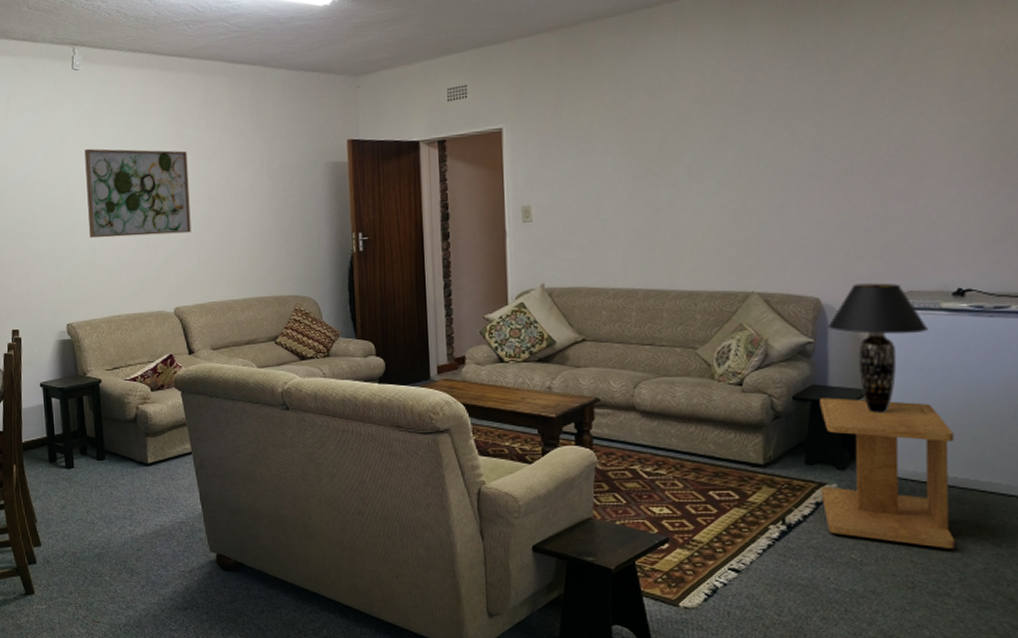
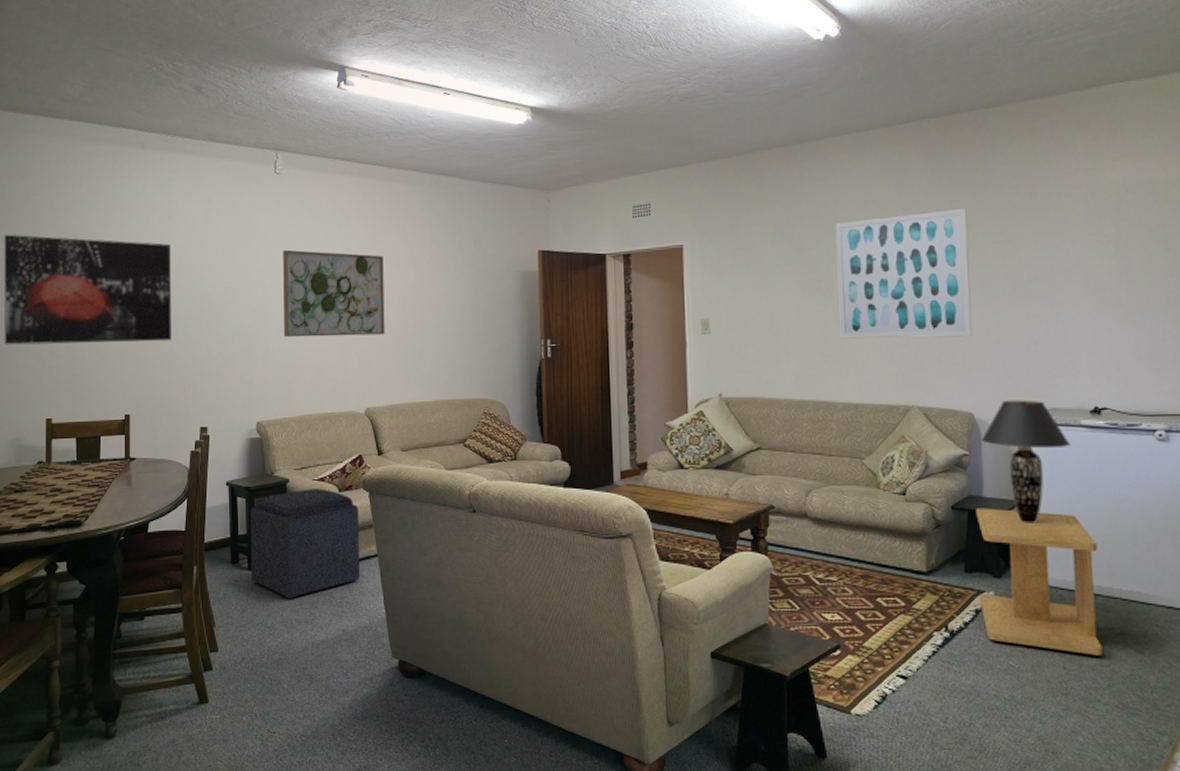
ottoman: none [65,388,175,496] -> present [251,488,360,600]
wall art: none [669,75,822,223] -> present [835,208,973,339]

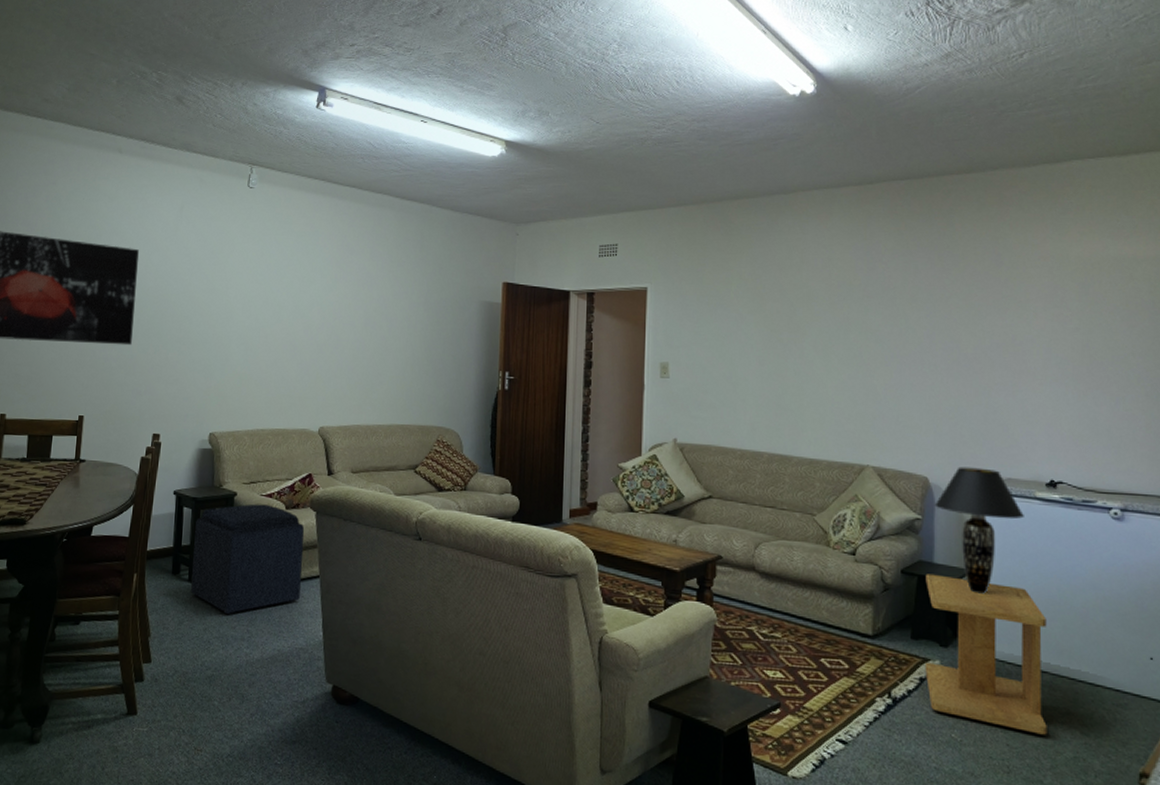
wall art: present [283,249,385,338] -> none [244,263,349,355]
wall art: present [835,208,973,339] -> none [798,271,932,401]

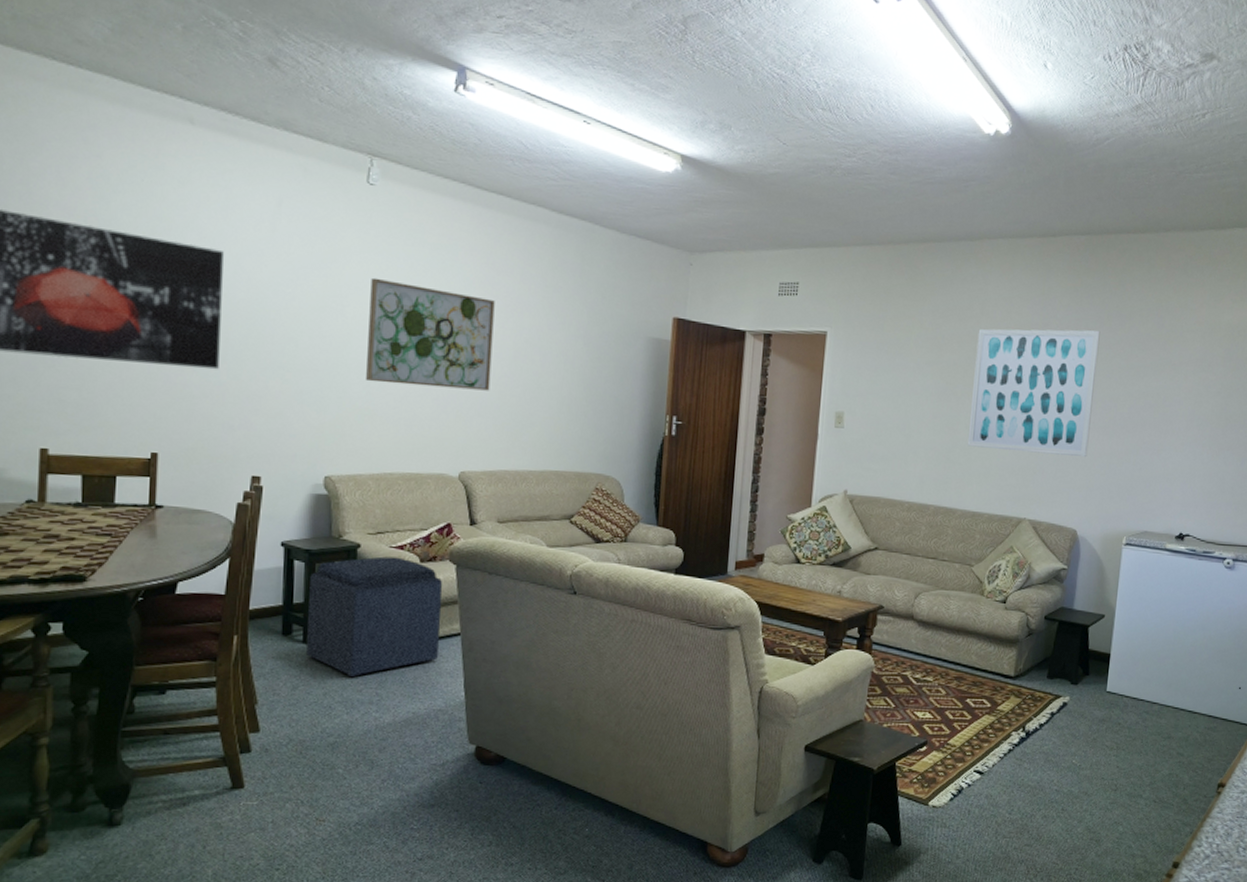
wall art: none [244,263,349,355] -> present [366,277,495,391]
wall art: none [798,271,932,401] -> present [967,328,1100,458]
side table: present [924,574,1047,735] -> none [1056,619,1162,757]
table lamp: present [934,466,1024,594] -> none [1079,520,1154,636]

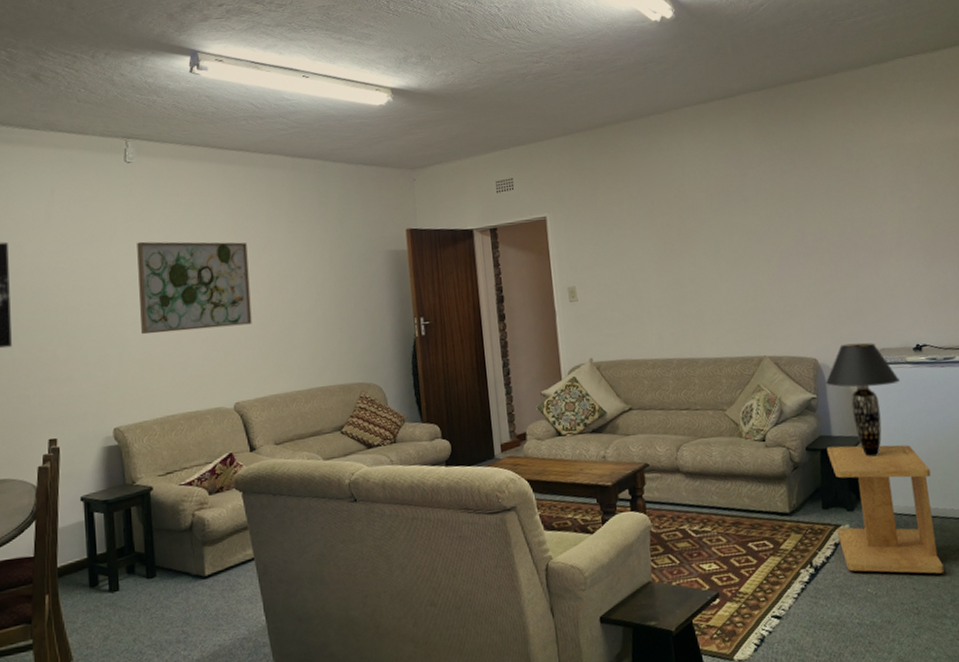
ottoman: present [307,556,443,678] -> none [110,493,236,620]
wall art: present [967,328,1100,458] -> none [683,171,810,298]
side table: none [1056,619,1162,757] -> present [827,444,944,574]
table lamp: none [1079,520,1154,636] -> present [825,342,900,457]

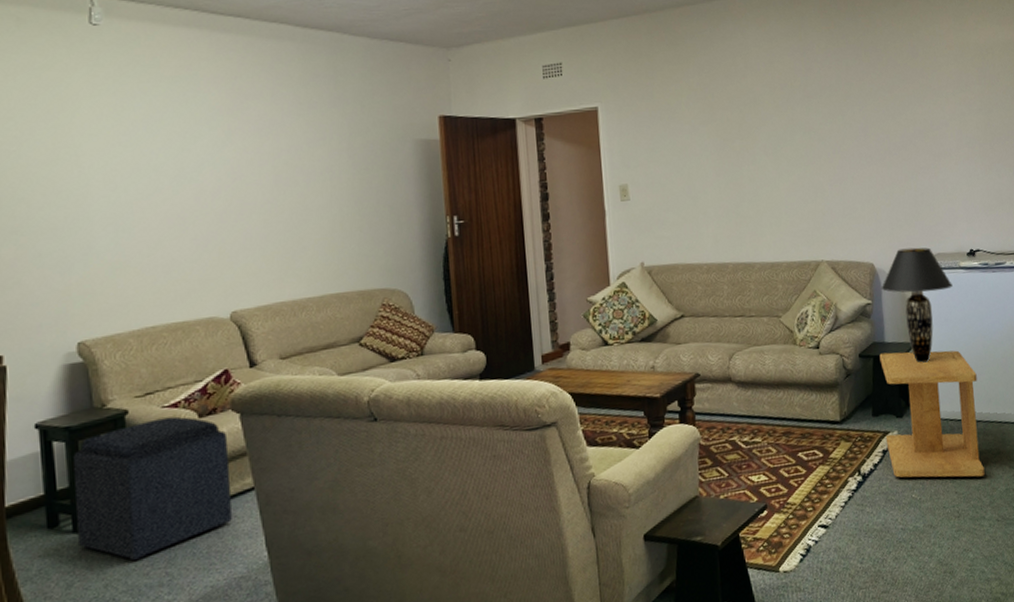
ottoman: none [110,493,236,620] -> present [73,416,232,562]
wall art: present [137,241,252,335] -> none [106,121,253,232]

